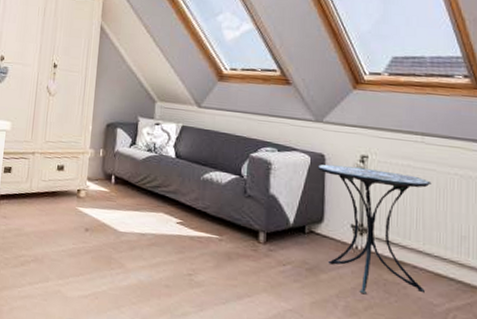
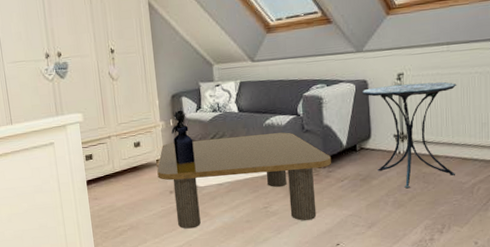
coffee table: none [75,174,275,304] -> present [157,132,332,229]
vase: none [98,138,121,203] -> present [171,107,195,164]

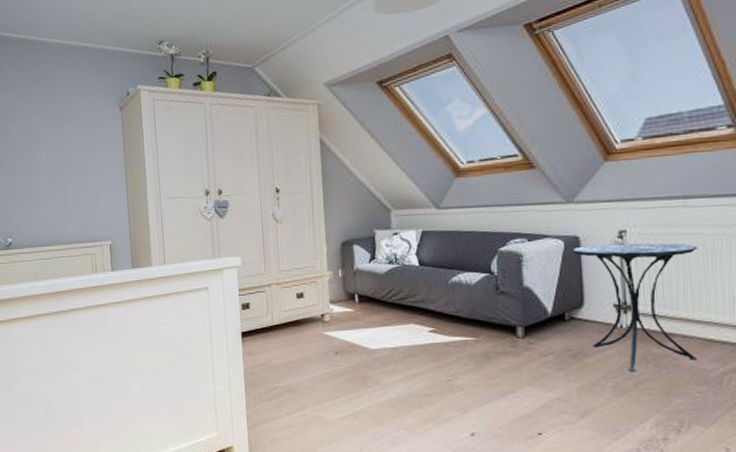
coffee table: present [157,132,332,229] -> none [321,292,534,401]
vase: present [171,107,195,164] -> none [340,257,366,321]

